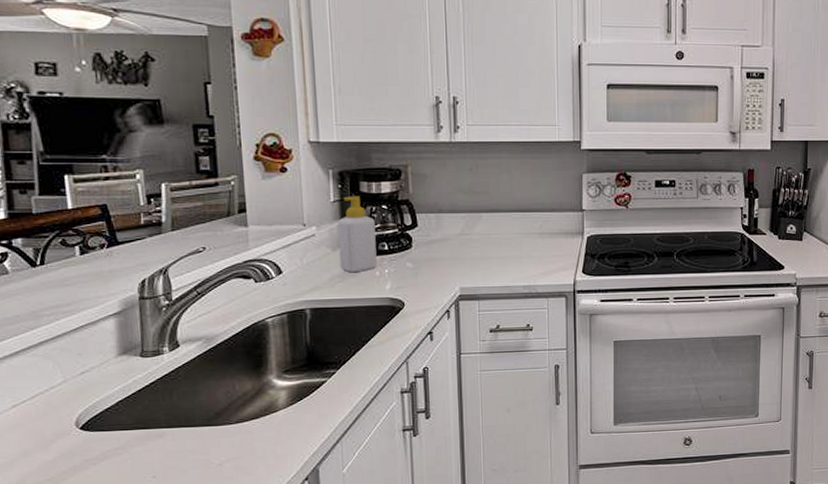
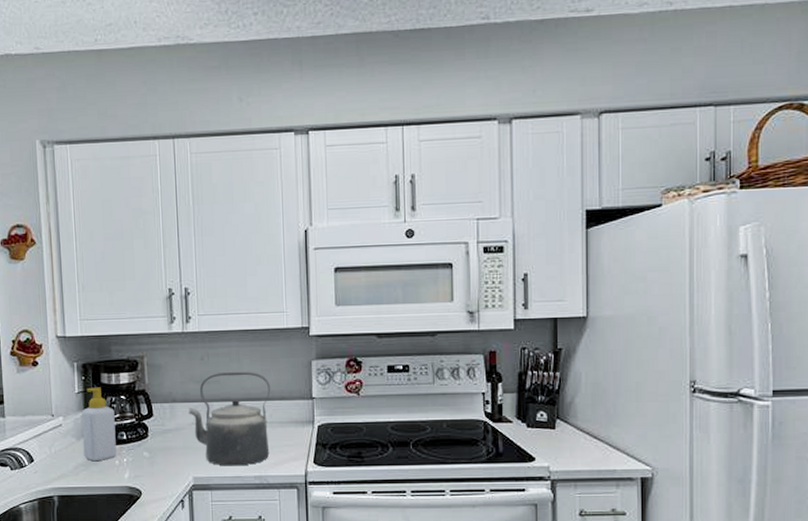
kettle: none [456,182,541,276] -> present [189,371,270,466]

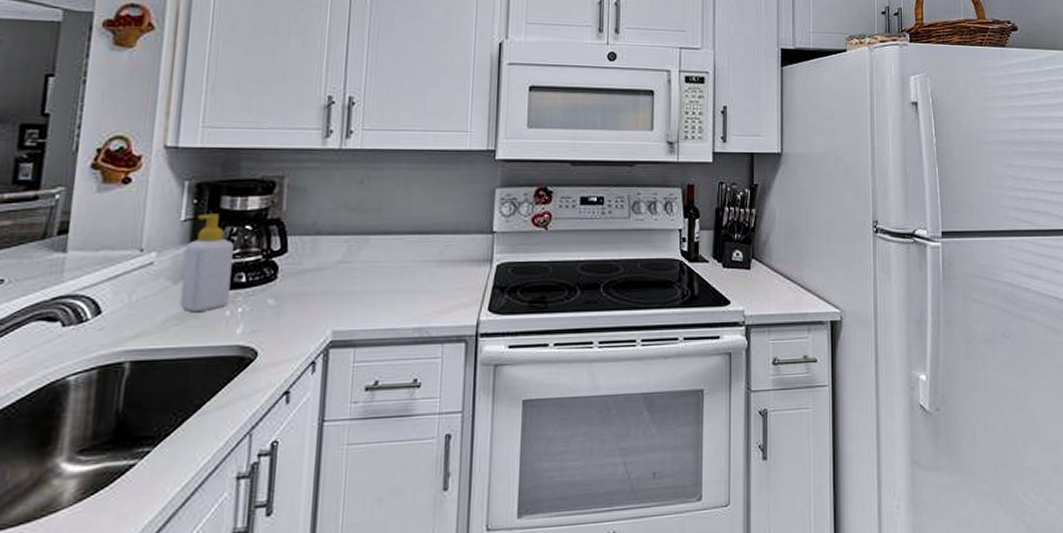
kettle: present [189,371,270,466] -> none [336,198,443,316]

